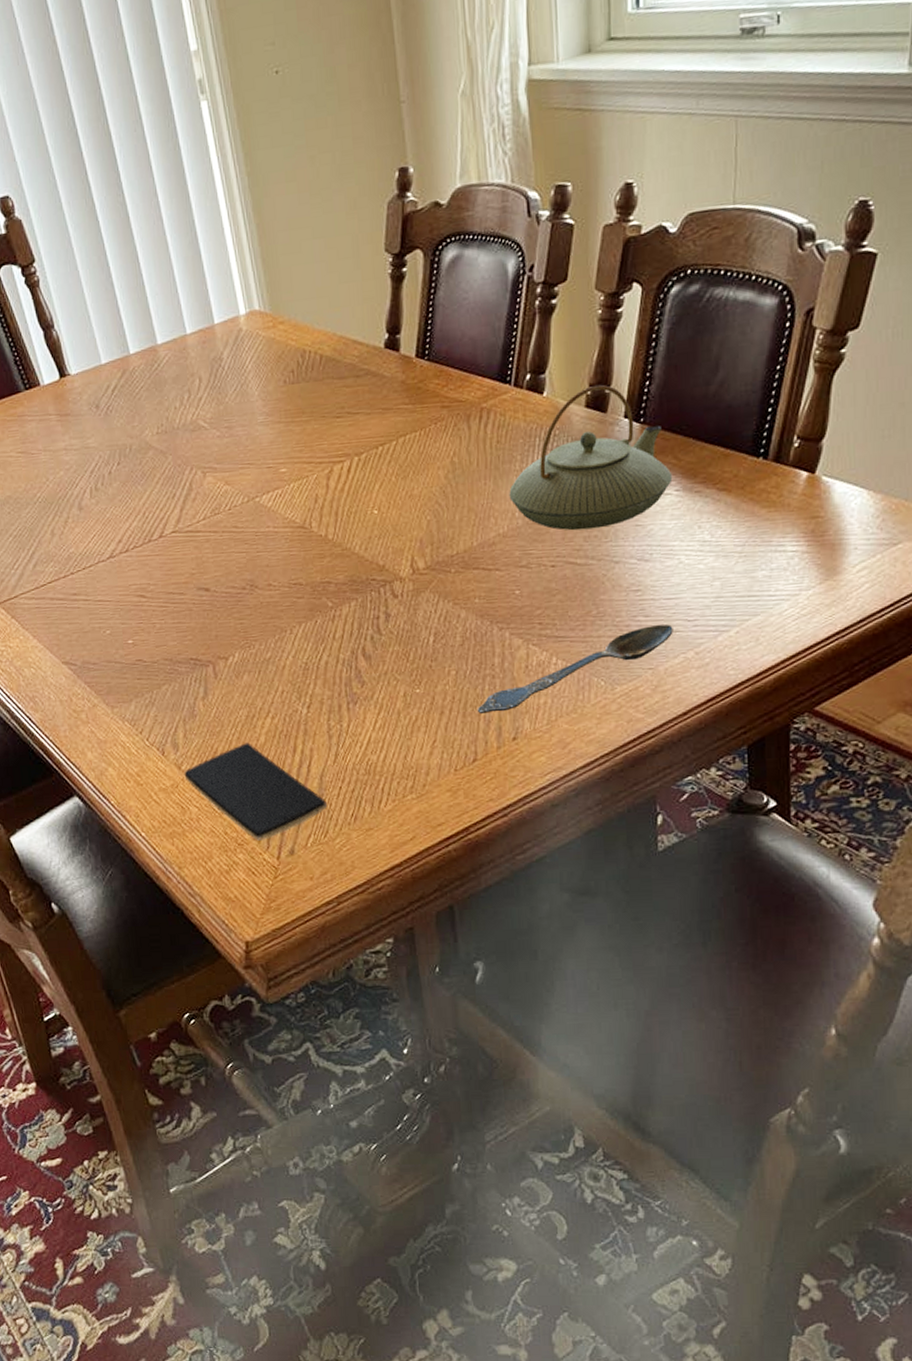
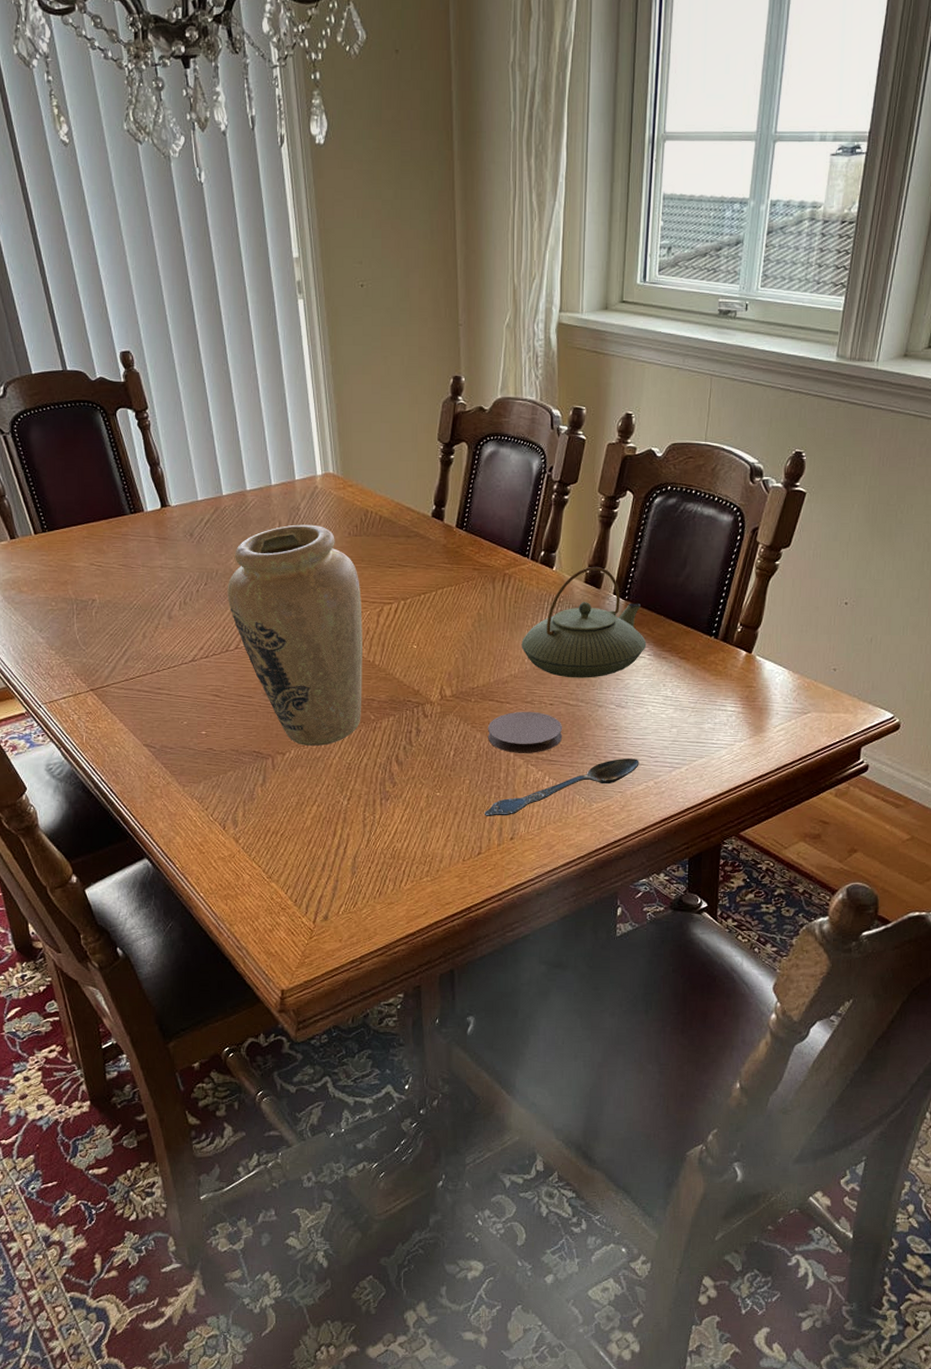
vase: none [144,376,316,646] -> present [227,524,363,746]
smartphone: present [184,742,327,841] -> none [240,825,357,906]
coaster: none [473,577,571,632] -> present [487,711,563,753]

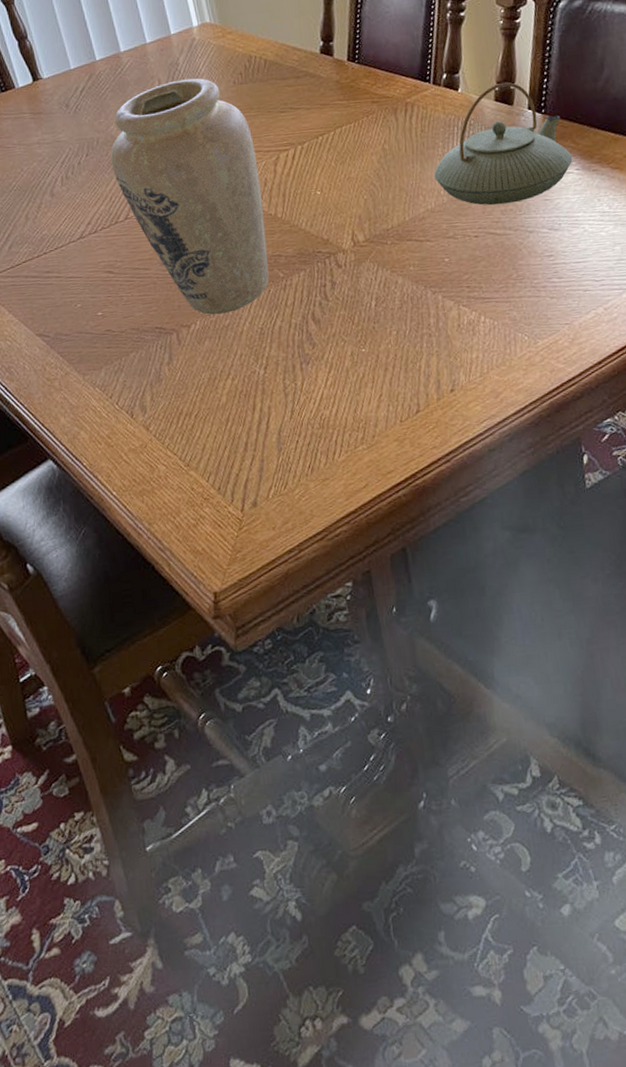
spoon: present [484,759,639,816] -> none [417,285,584,369]
coaster: present [487,711,563,753] -> none [409,246,494,295]

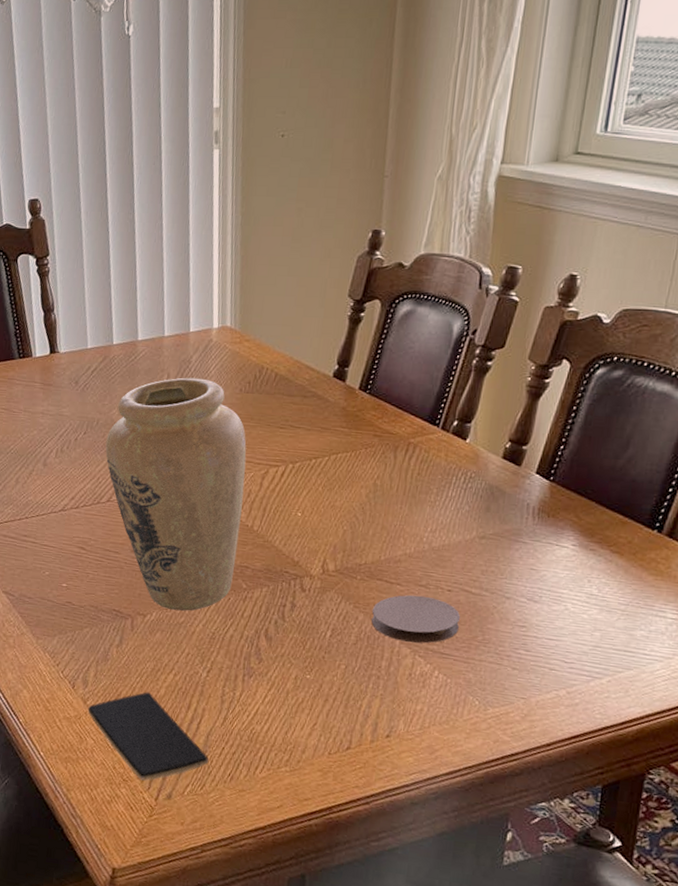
smartphone: none [151,403,285,494] -> present [87,692,208,781]
coaster: none [409,246,494,295] -> present [371,594,460,644]
teapot: present [434,82,573,206] -> none [420,441,572,566]

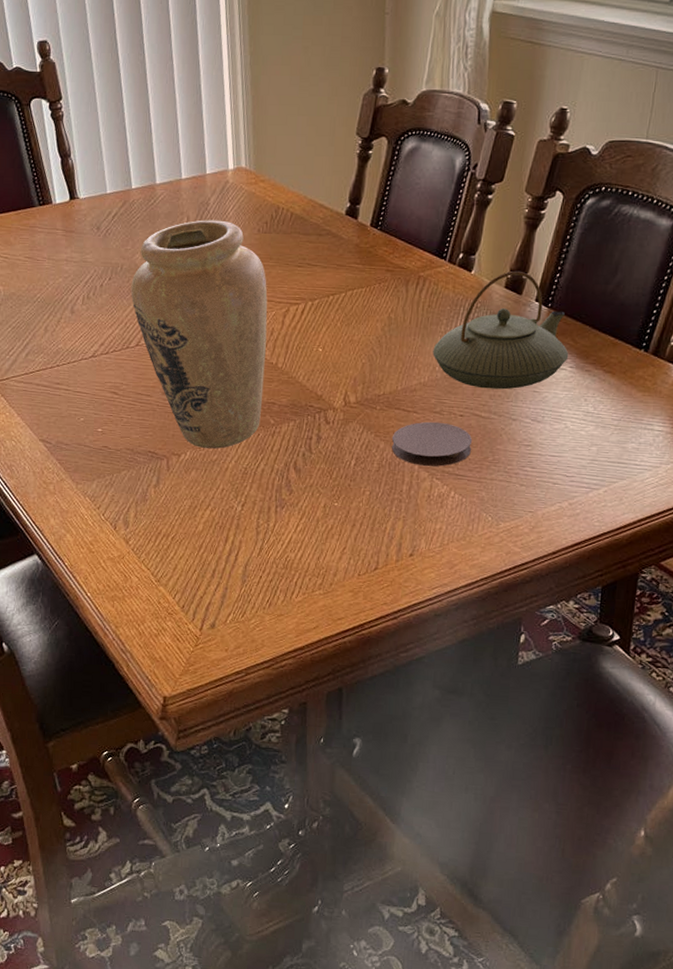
smartphone: present [87,692,208,781] -> none [130,528,247,613]
teapot: none [420,441,572,566] -> present [433,270,569,390]

